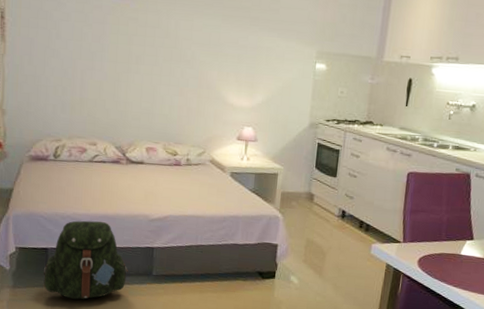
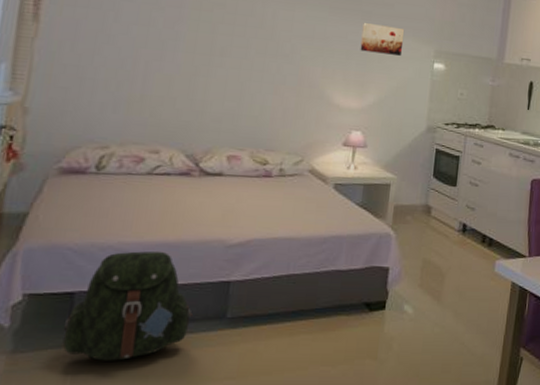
wall art: none [249,28,289,58] -> present [360,23,405,56]

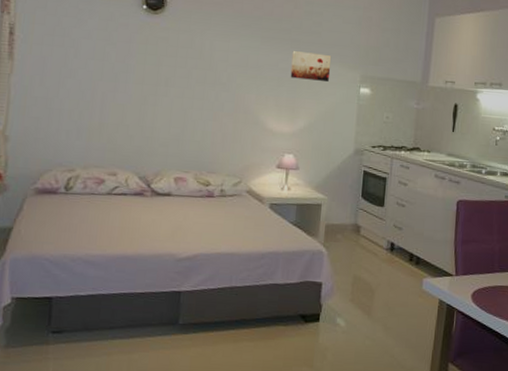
backpack: present [62,251,193,361] -> none [44,262,150,358]

